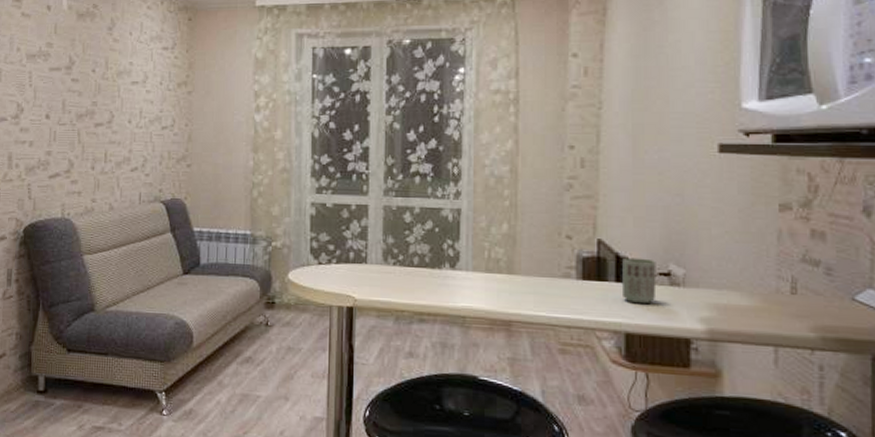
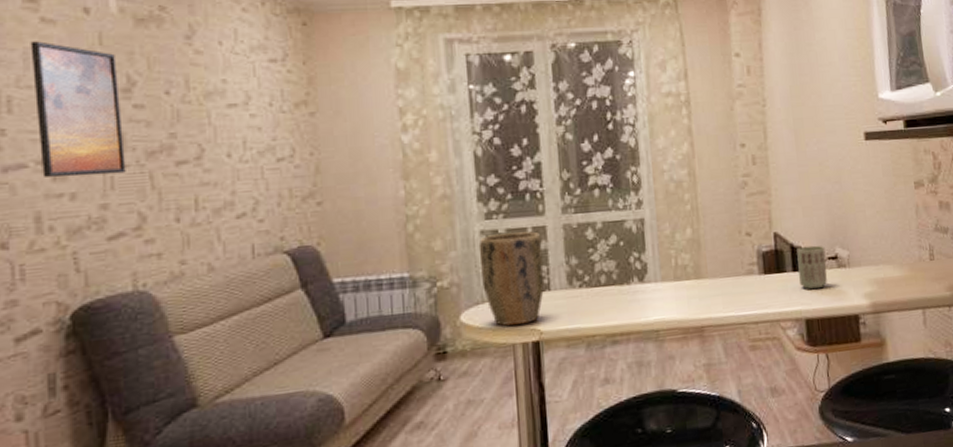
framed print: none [14,30,64,130] -> present [30,41,126,178]
plant pot: none [309,207,363,290] -> present [480,231,544,327]

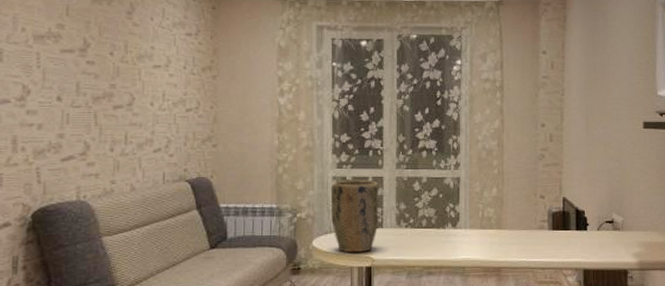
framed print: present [30,41,126,178] -> none [18,9,79,112]
cup: present [796,245,827,290] -> none [580,210,604,246]

